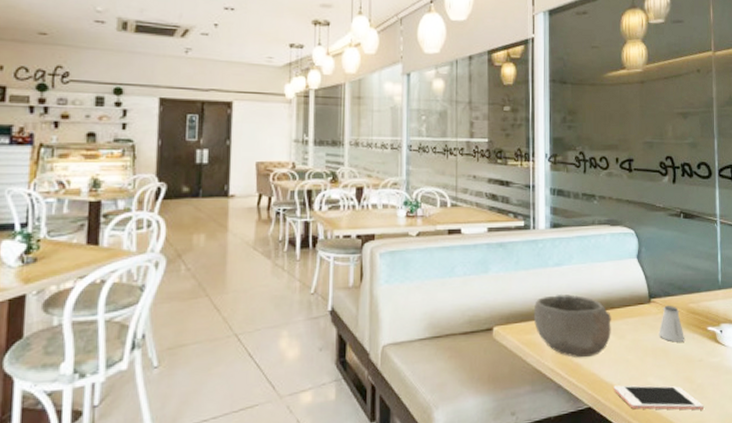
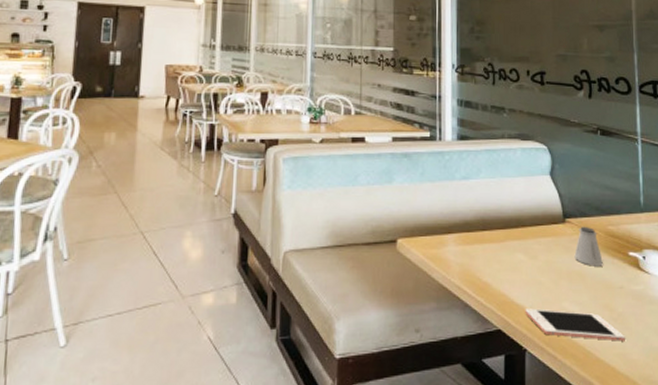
bowl: present [533,294,611,358] -> none [439,209,522,277]

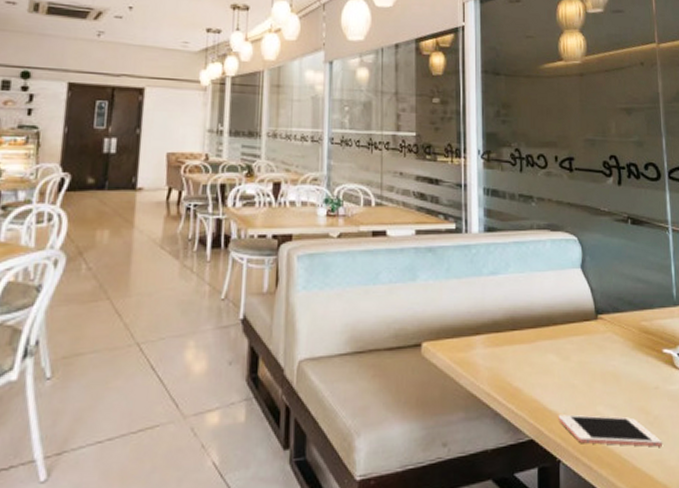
saltshaker: present [574,226,604,266] -> none [608,322,638,366]

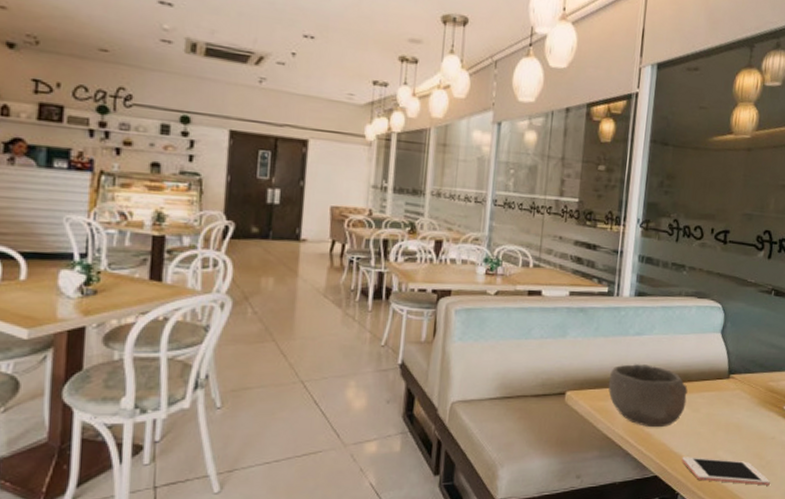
bowl: none [466,307,554,382] -> present [608,364,688,428]

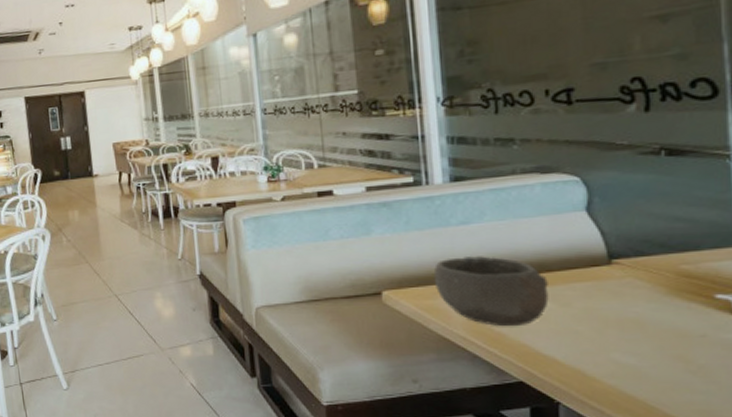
cell phone: present [682,457,770,486] -> none [556,360,710,397]

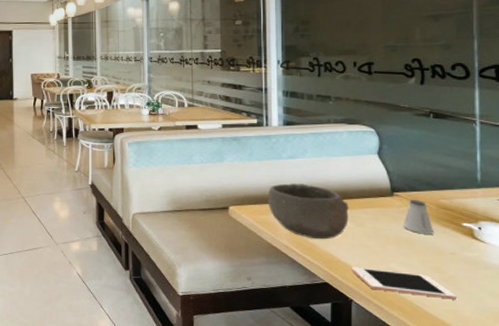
cell phone: none [556,360,710,397] -> present [351,267,456,300]
saltshaker: none [627,266,675,313] -> present [403,199,435,235]

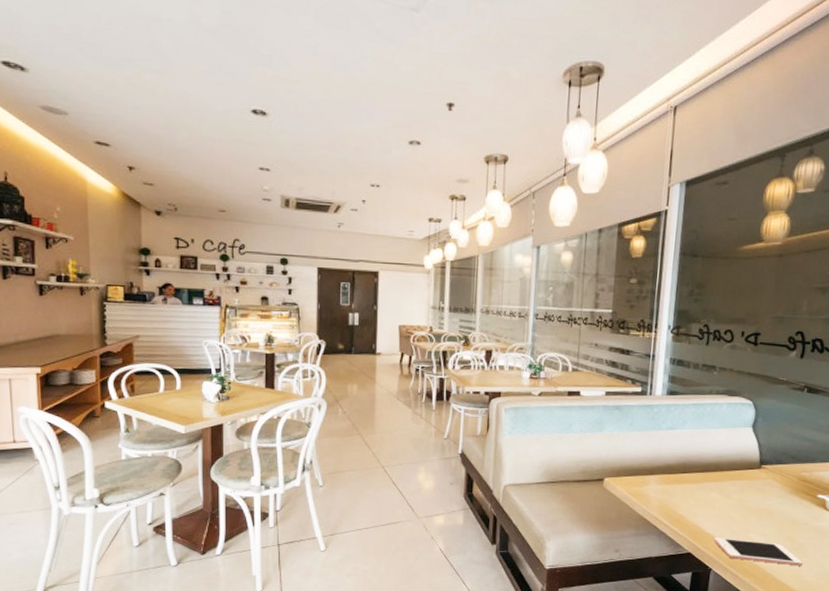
bowl: present [267,183,349,240] -> none [642,455,719,511]
saltshaker: present [403,199,435,235] -> none [765,471,793,506]

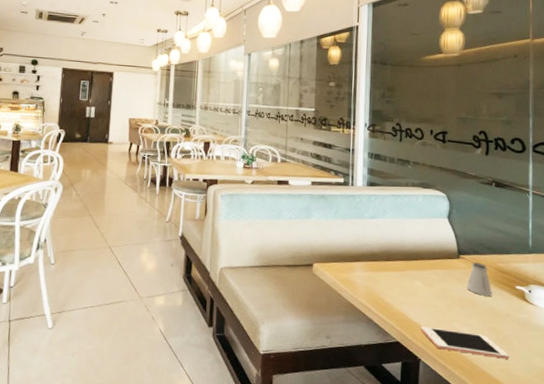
saltshaker: none [765,471,793,506] -> present [466,262,493,296]

